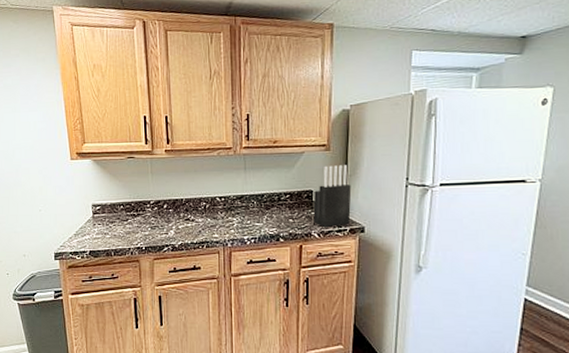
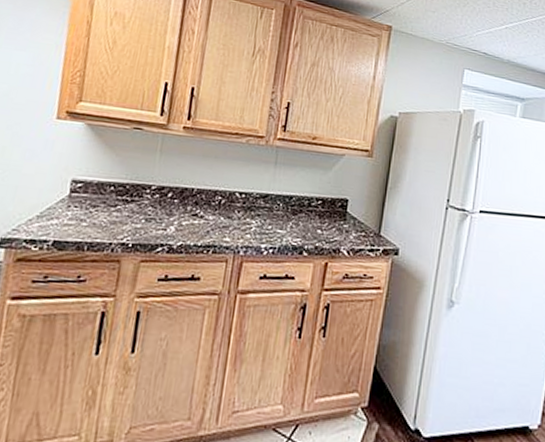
knife block: present [313,165,352,228] -> none [344,173,390,245]

